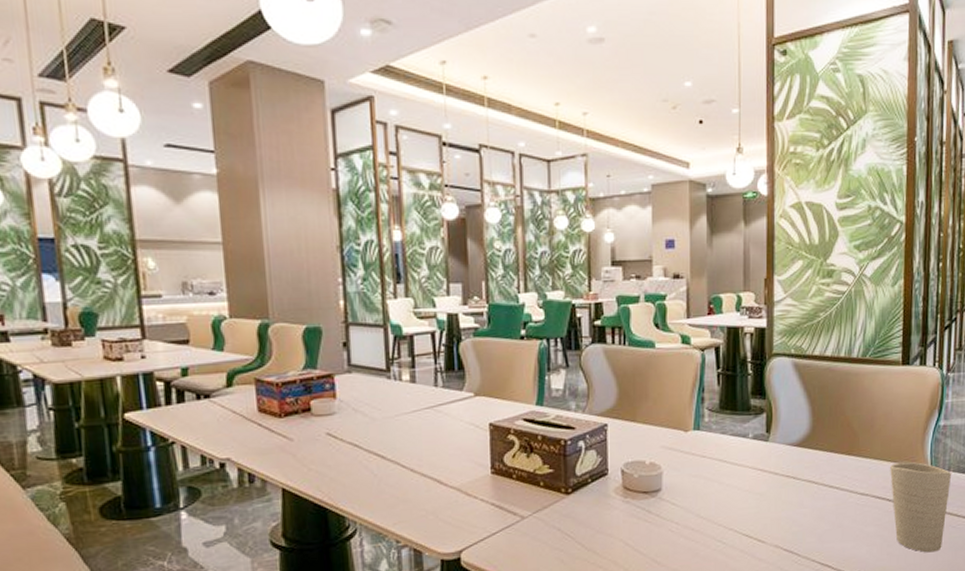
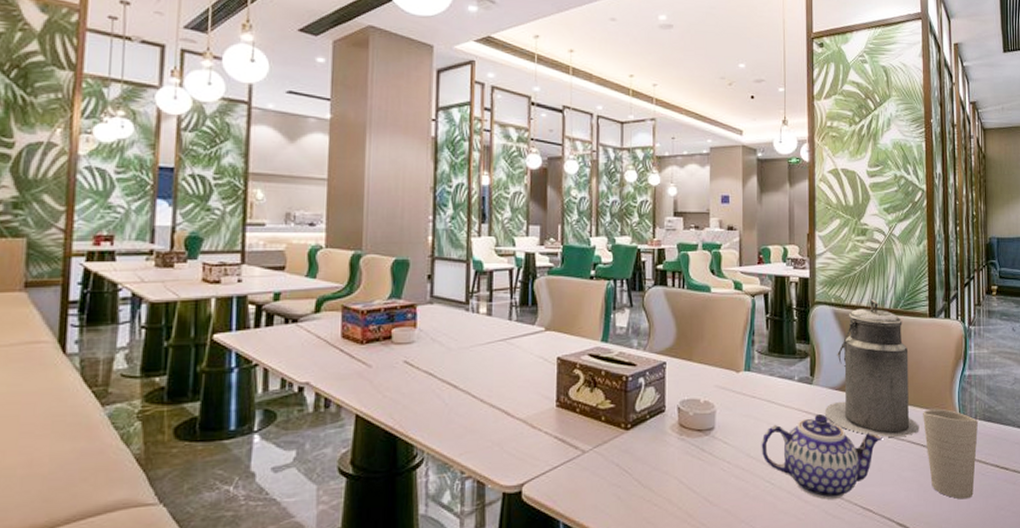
teapot: none [712,472,844,557] -> present [761,414,882,500]
canister: none [782,348,886,493] -> present [825,299,919,437]

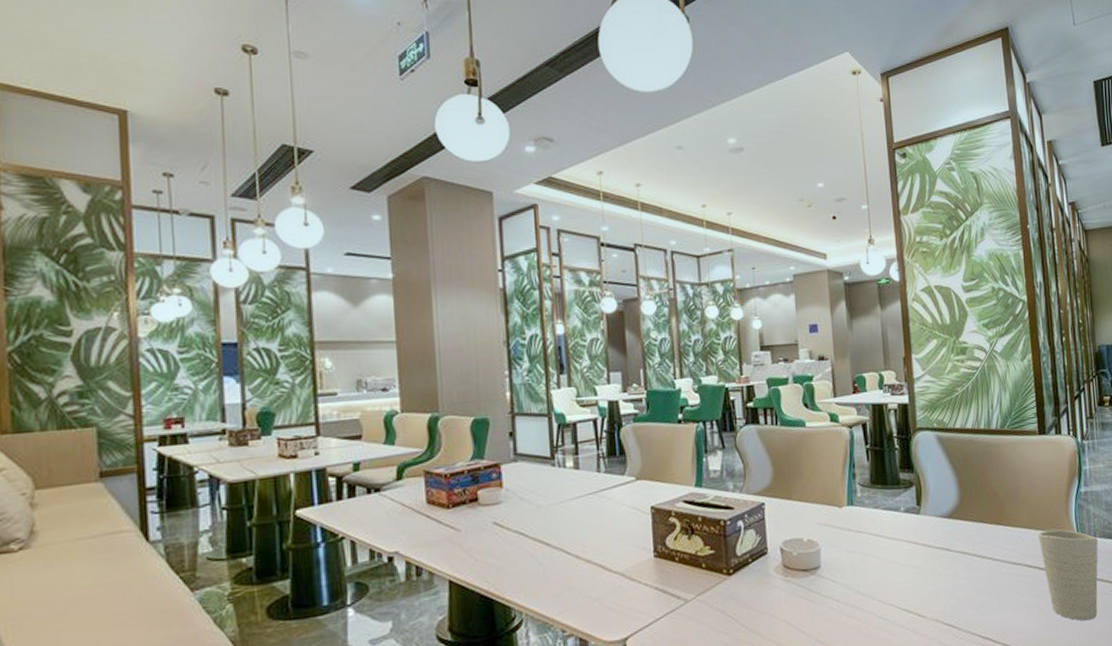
teapot: present [761,414,882,500] -> none [870,544,997,632]
canister: present [825,299,919,437] -> none [935,421,1036,563]

